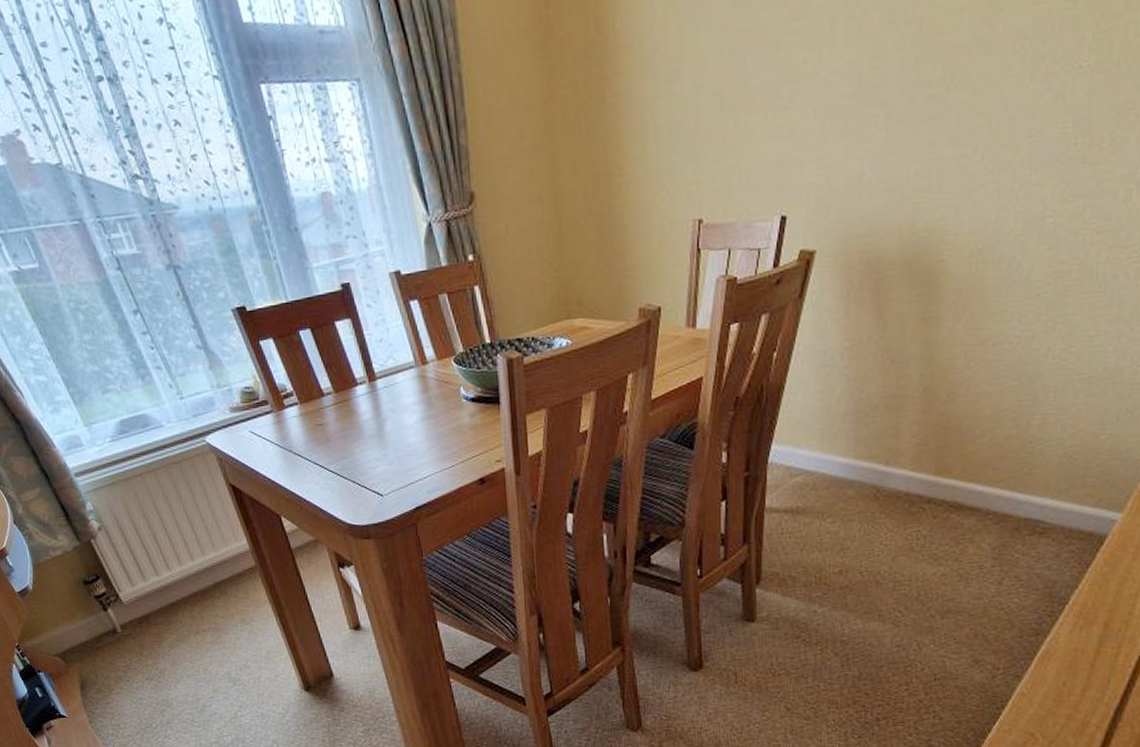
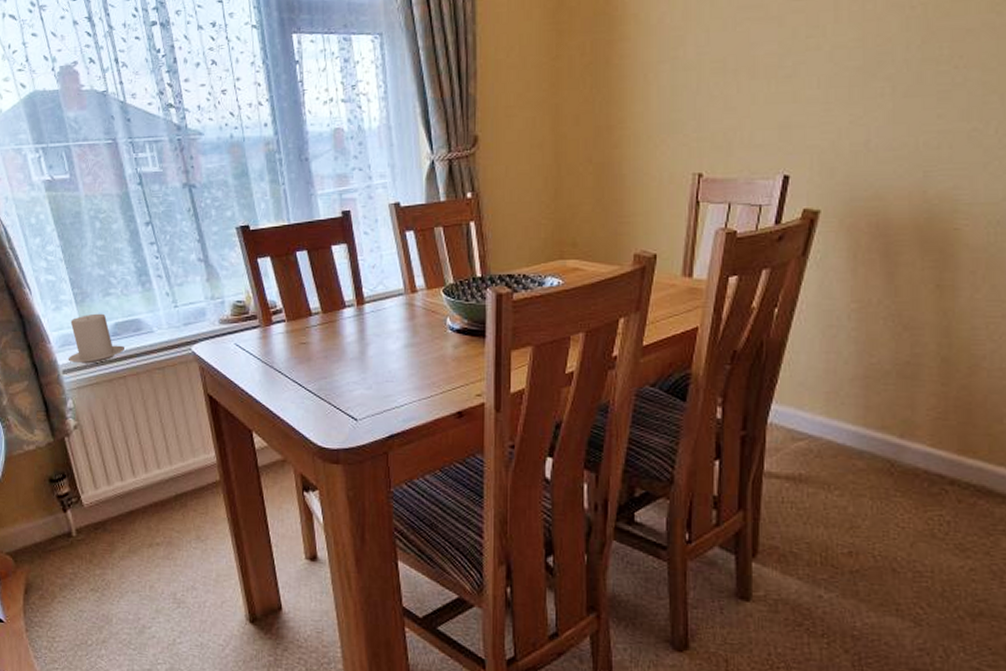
candle: none [72,411,136,465] -> present [68,313,125,364]

